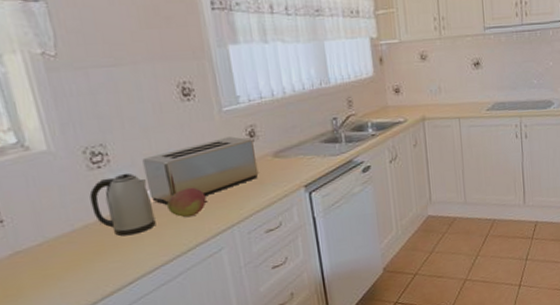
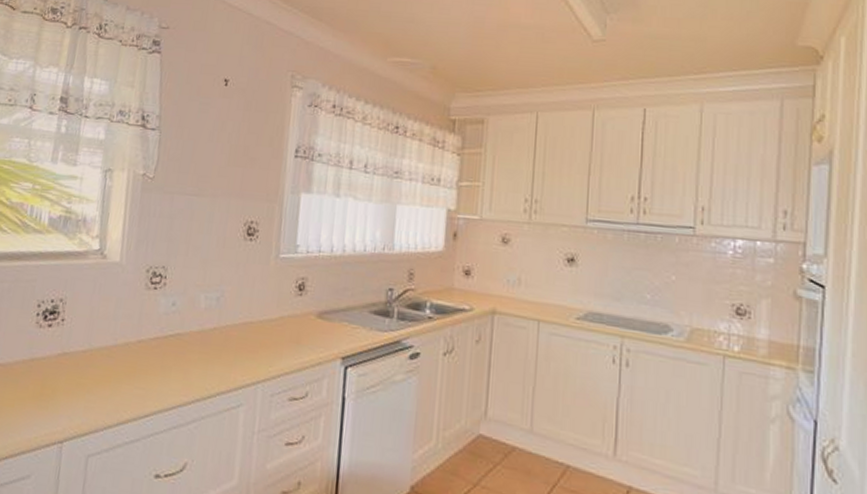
kettle: present [89,173,156,236] -> none [137,299,191,365]
toaster: present [142,136,259,205] -> none [190,284,301,343]
fruit: present [167,187,208,218] -> none [202,328,241,361]

